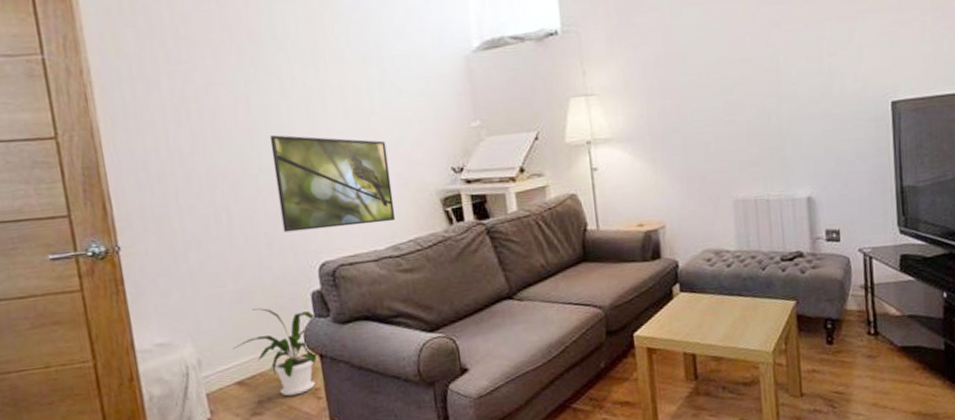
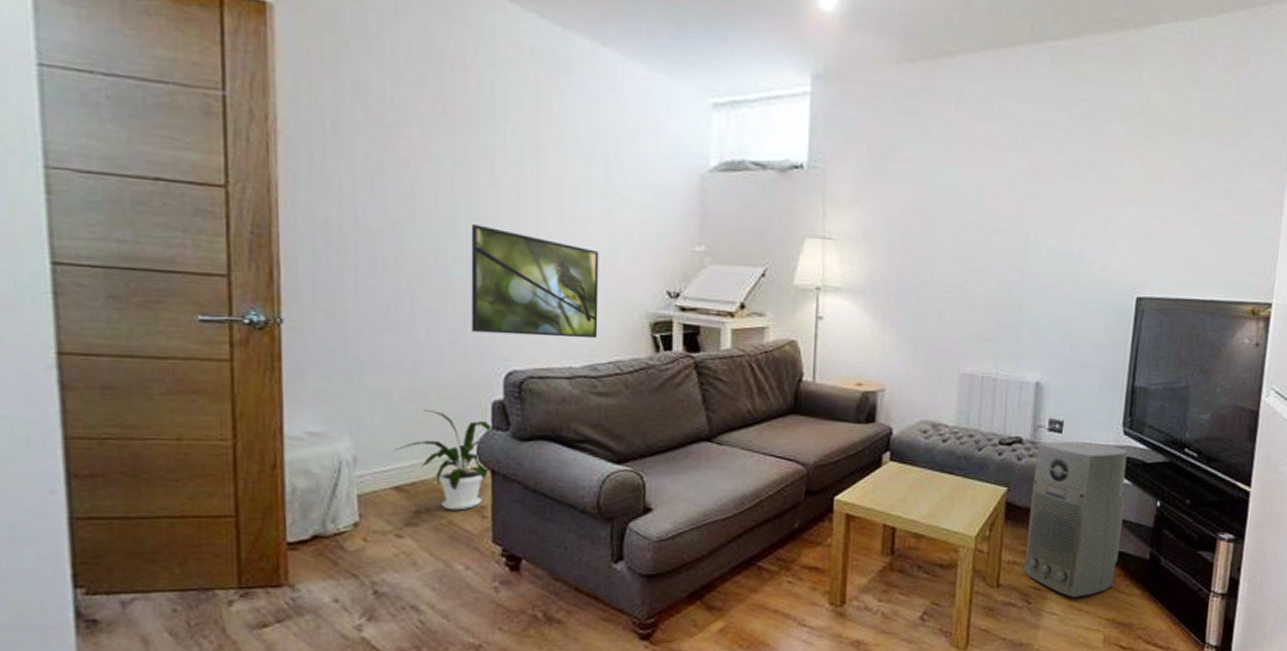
air purifier: none [818,245,914,396] -> present [1024,441,1128,597]

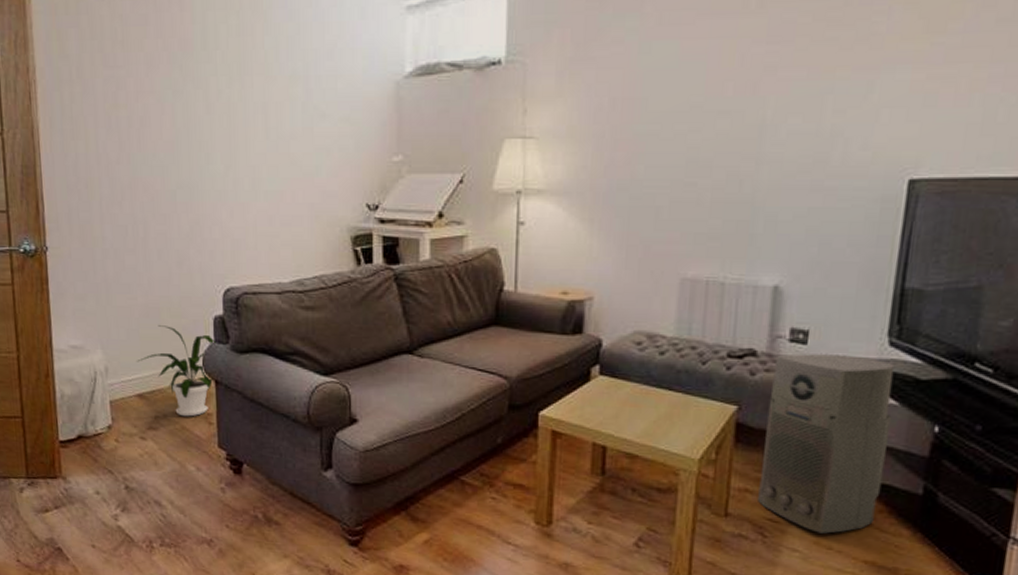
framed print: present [471,224,599,339] -> none [190,151,303,254]

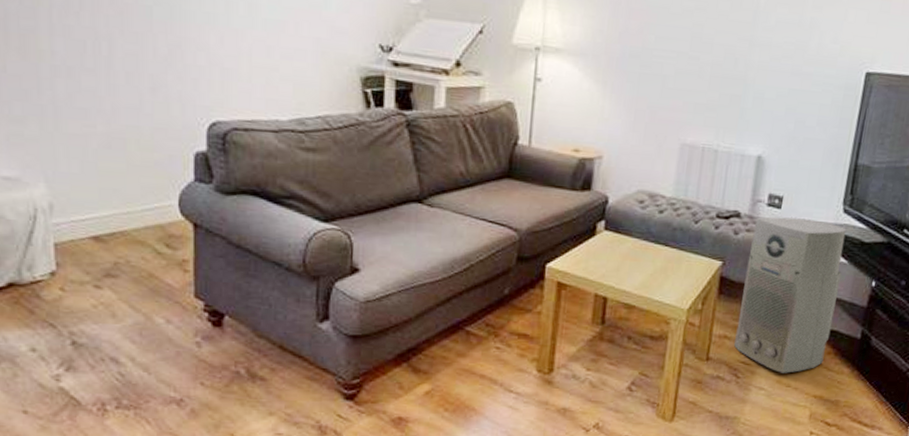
house plant: present [137,325,215,417] -> none [93,158,196,263]

